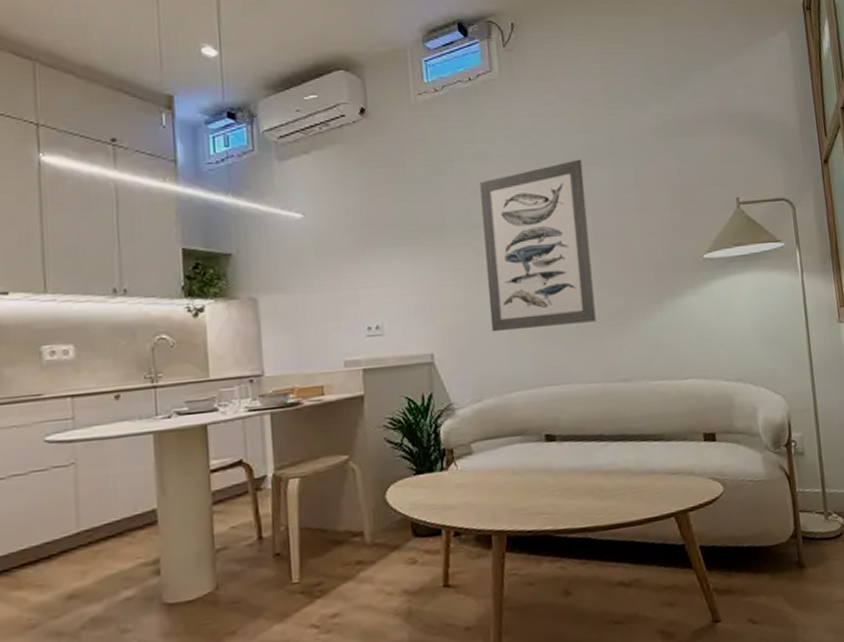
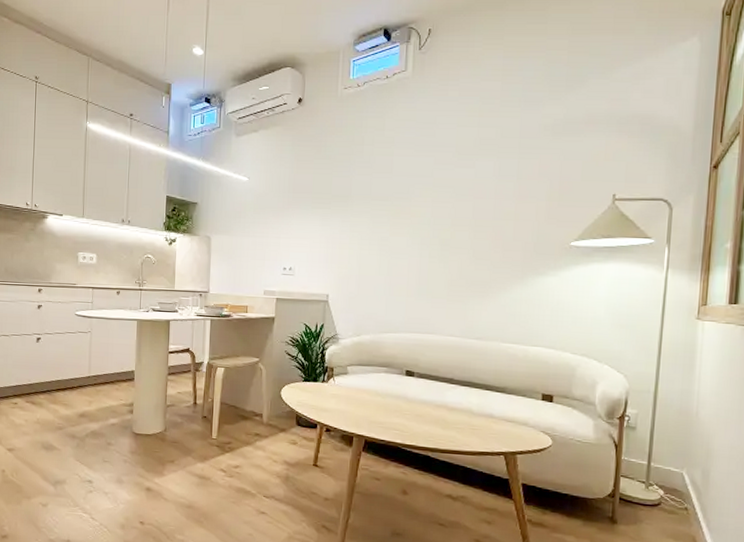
wall art: present [480,159,596,332] -> none [375,149,472,287]

